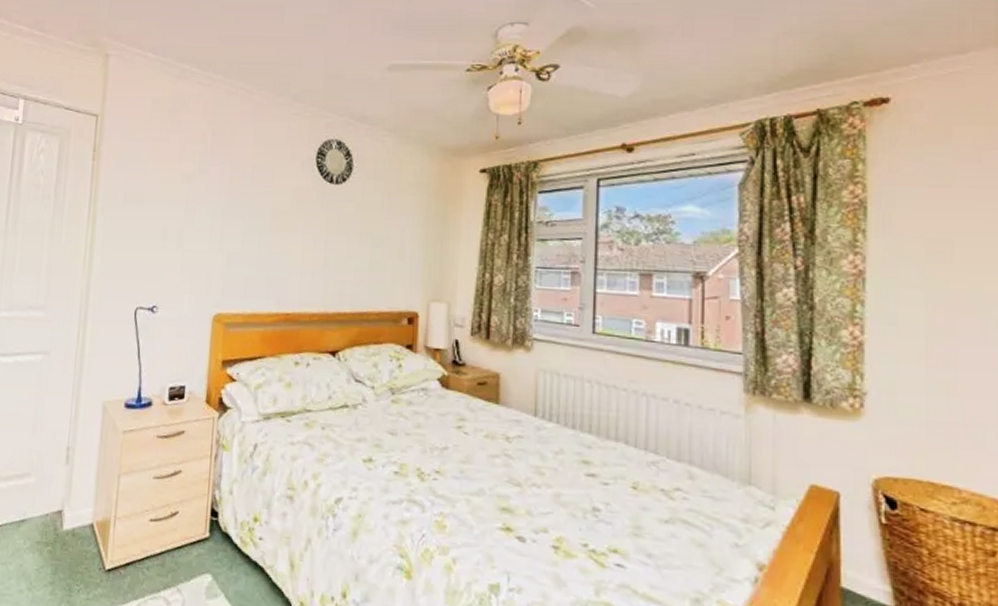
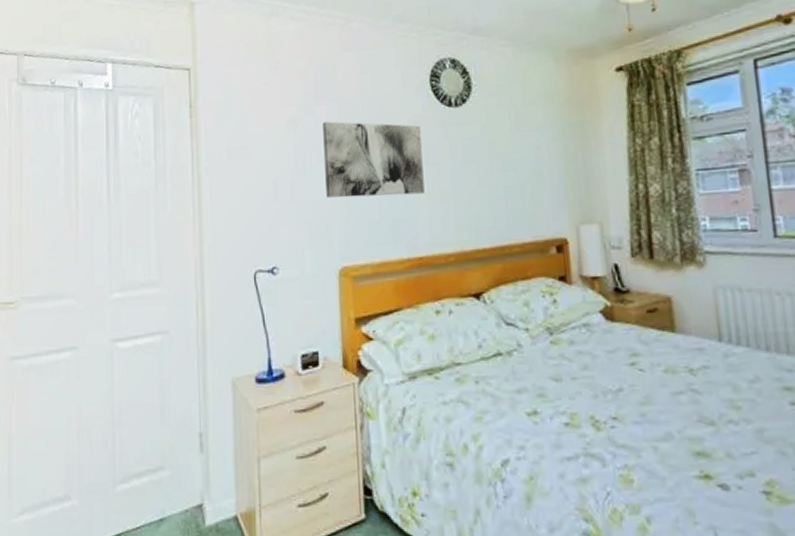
wall art: none [210,181,302,257] -> present [323,121,425,198]

